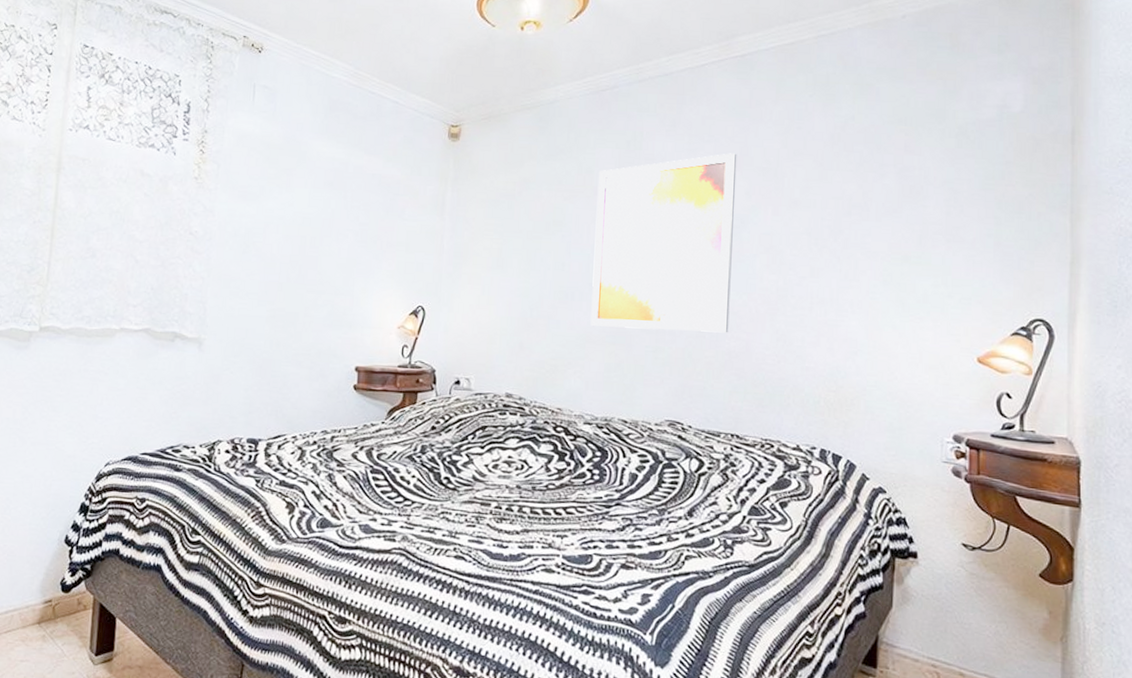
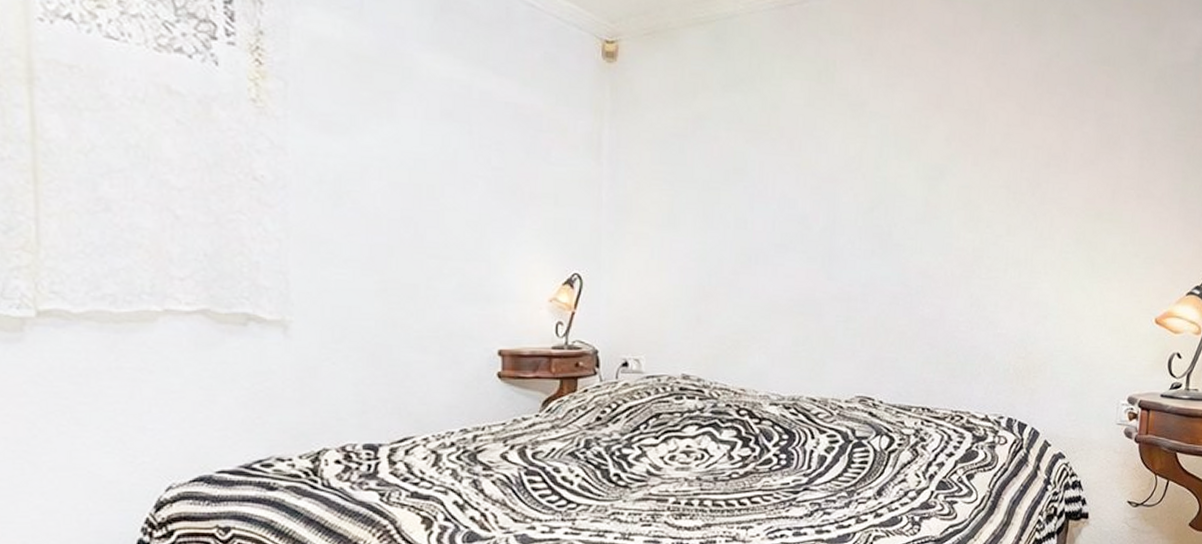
wall art: present [590,153,737,333] -> none [776,90,938,299]

